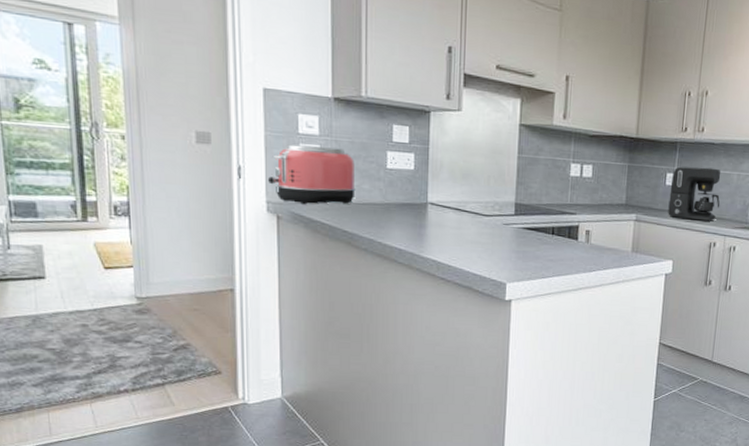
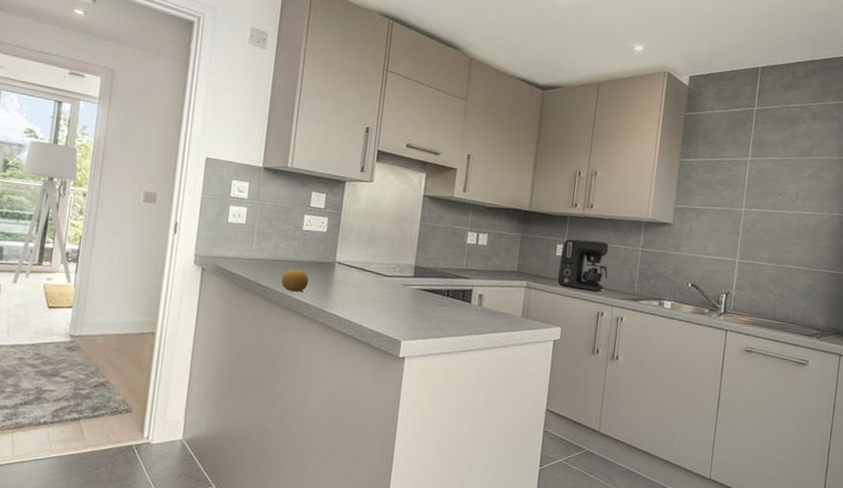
floor lamp: none [39,72,127,244] -> present [12,140,78,284]
toaster: present [268,144,356,205] -> none [199,205,275,260]
fruit: none [369,213,400,238] -> present [281,269,309,293]

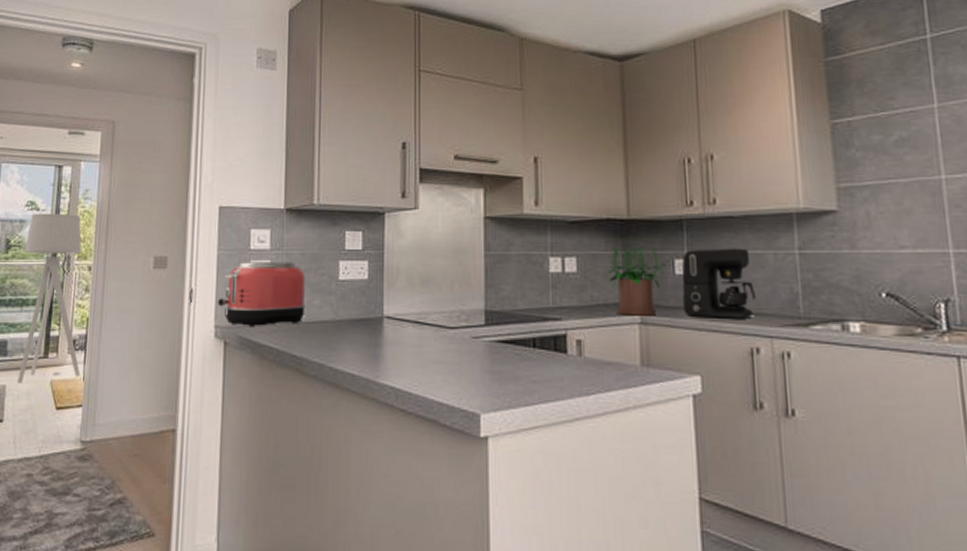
toaster: none [199,205,275,260] -> present [218,262,306,327]
fruit: present [281,269,309,293] -> none [319,332,353,362]
potted plant: none [508,230,551,283] -> present [607,245,666,316]

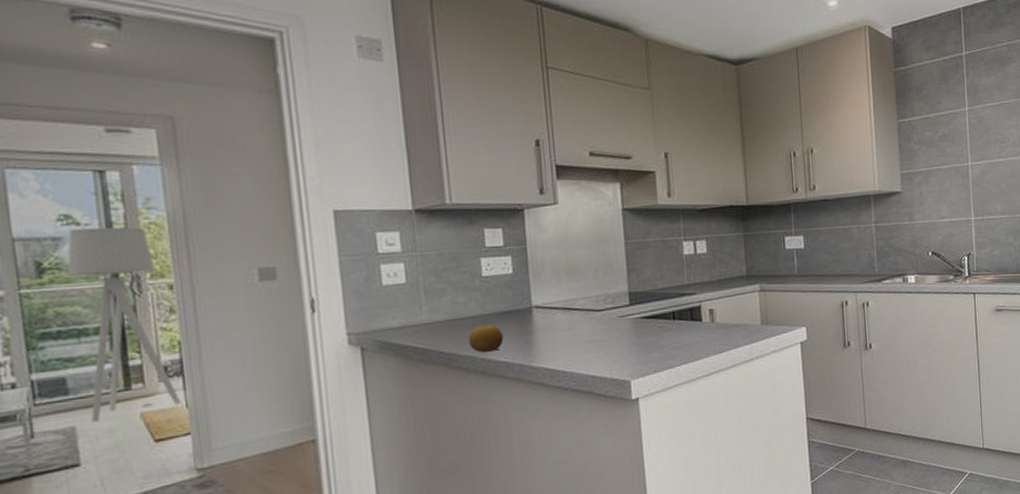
toaster: present [218,262,306,327] -> none [347,262,449,331]
fruit: none [319,332,353,362] -> present [468,324,504,353]
potted plant: present [607,245,666,316] -> none [732,227,778,286]
coffee maker: present [681,248,757,319] -> none [790,224,845,283]

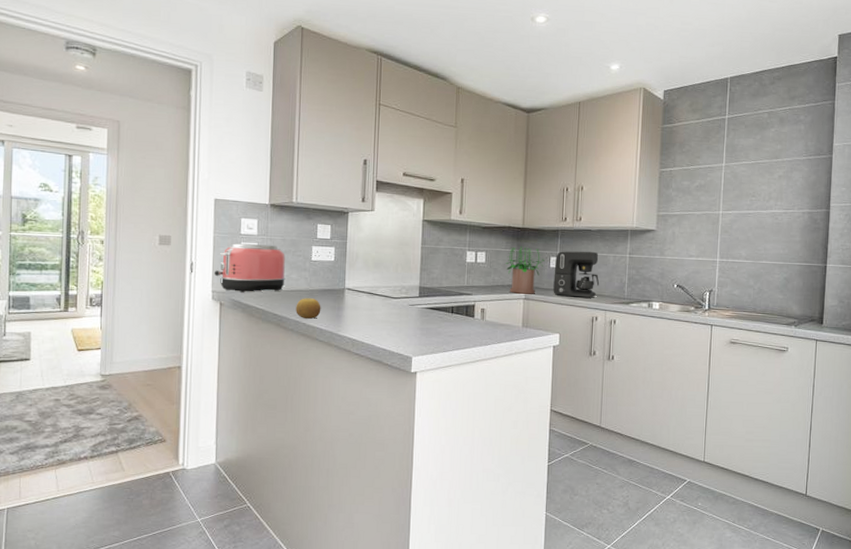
floor lamp: present [67,226,182,422] -> none [40,194,98,331]
toaster: none [347,262,449,331] -> present [215,243,285,293]
potted plant: none [732,227,778,286] -> present [505,246,545,294]
coffee maker: none [790,224,845,283] -> present [553,251,600,298]

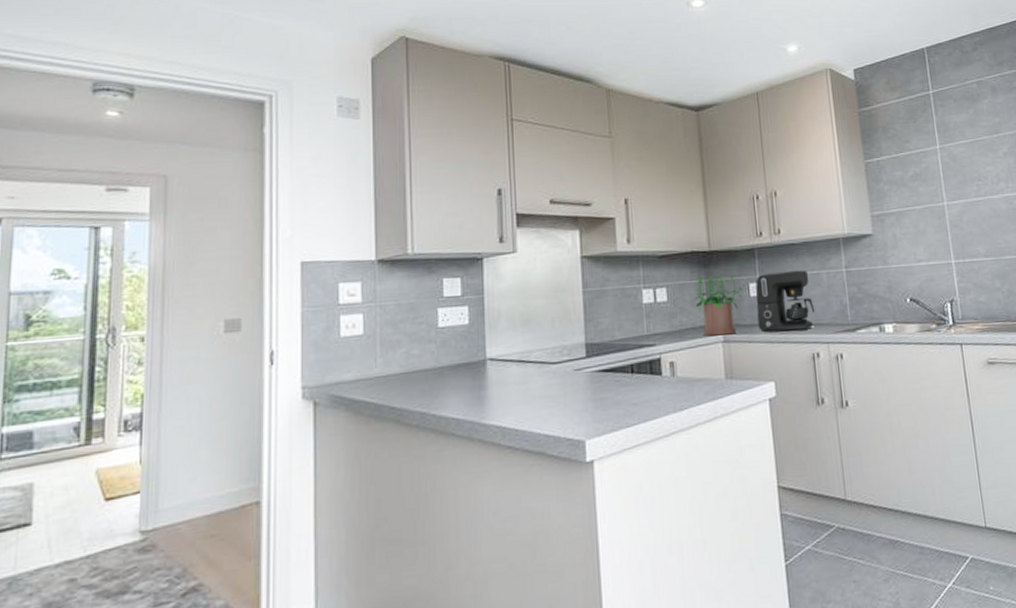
toaster: present [215,243,285,293] -> none [305,313,404,385]
fruit: present [296,298,321,320] -> none [420,378,456,409]

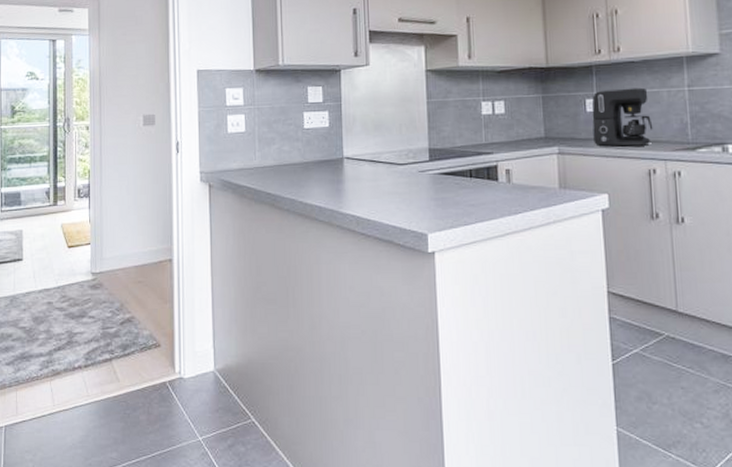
potted plant: present [693,274,742,337] -> none [530,89,579,148]

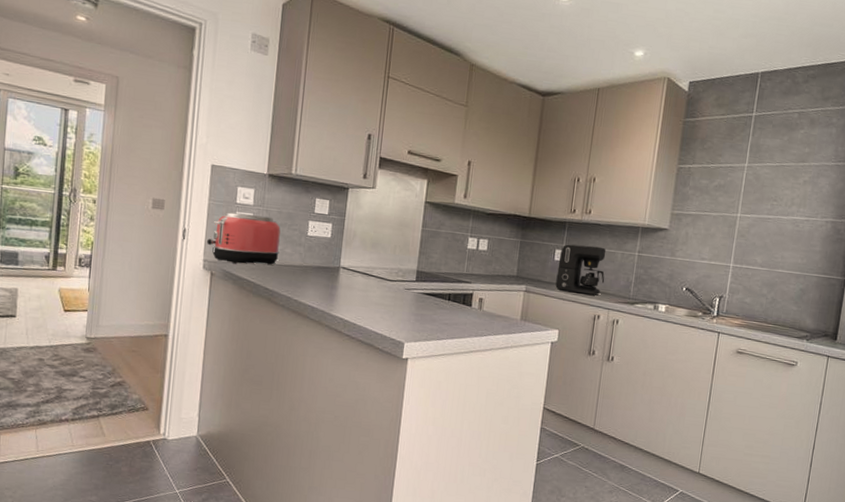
toaster: none [201,115,277,172] -> present [207,212,281,265]

